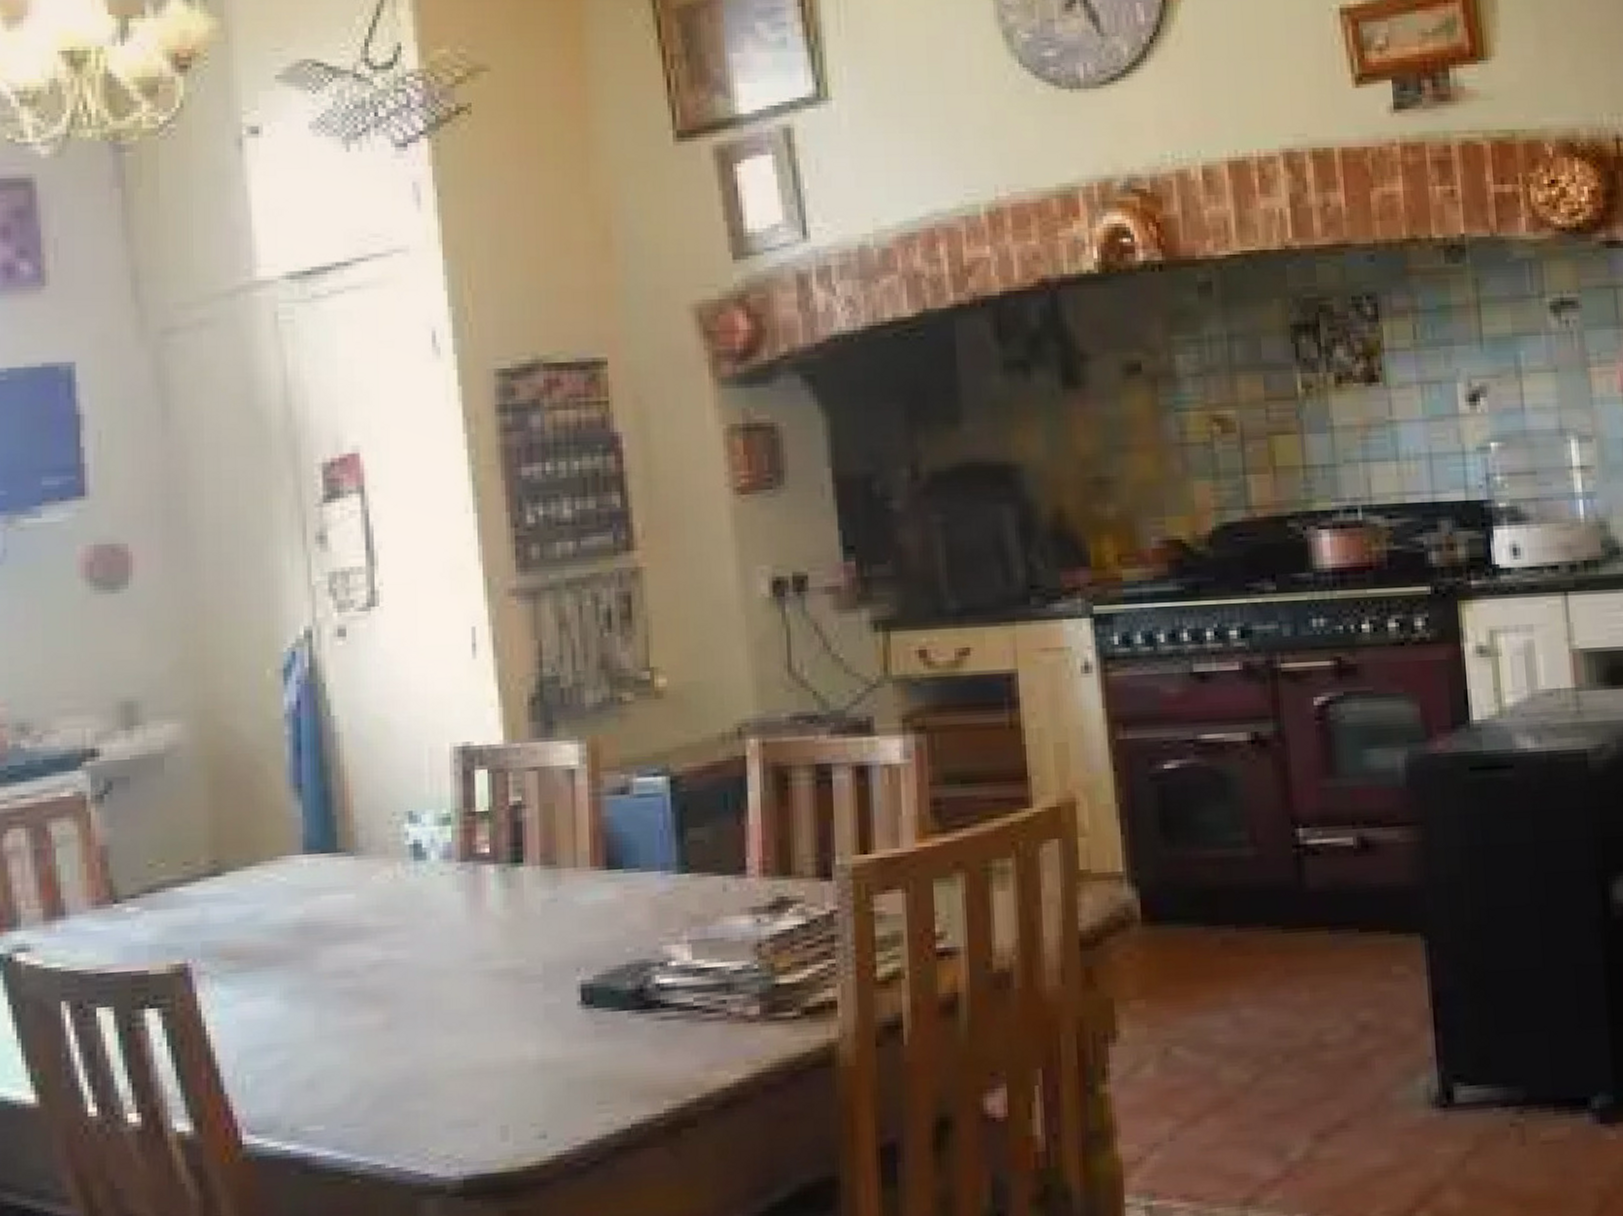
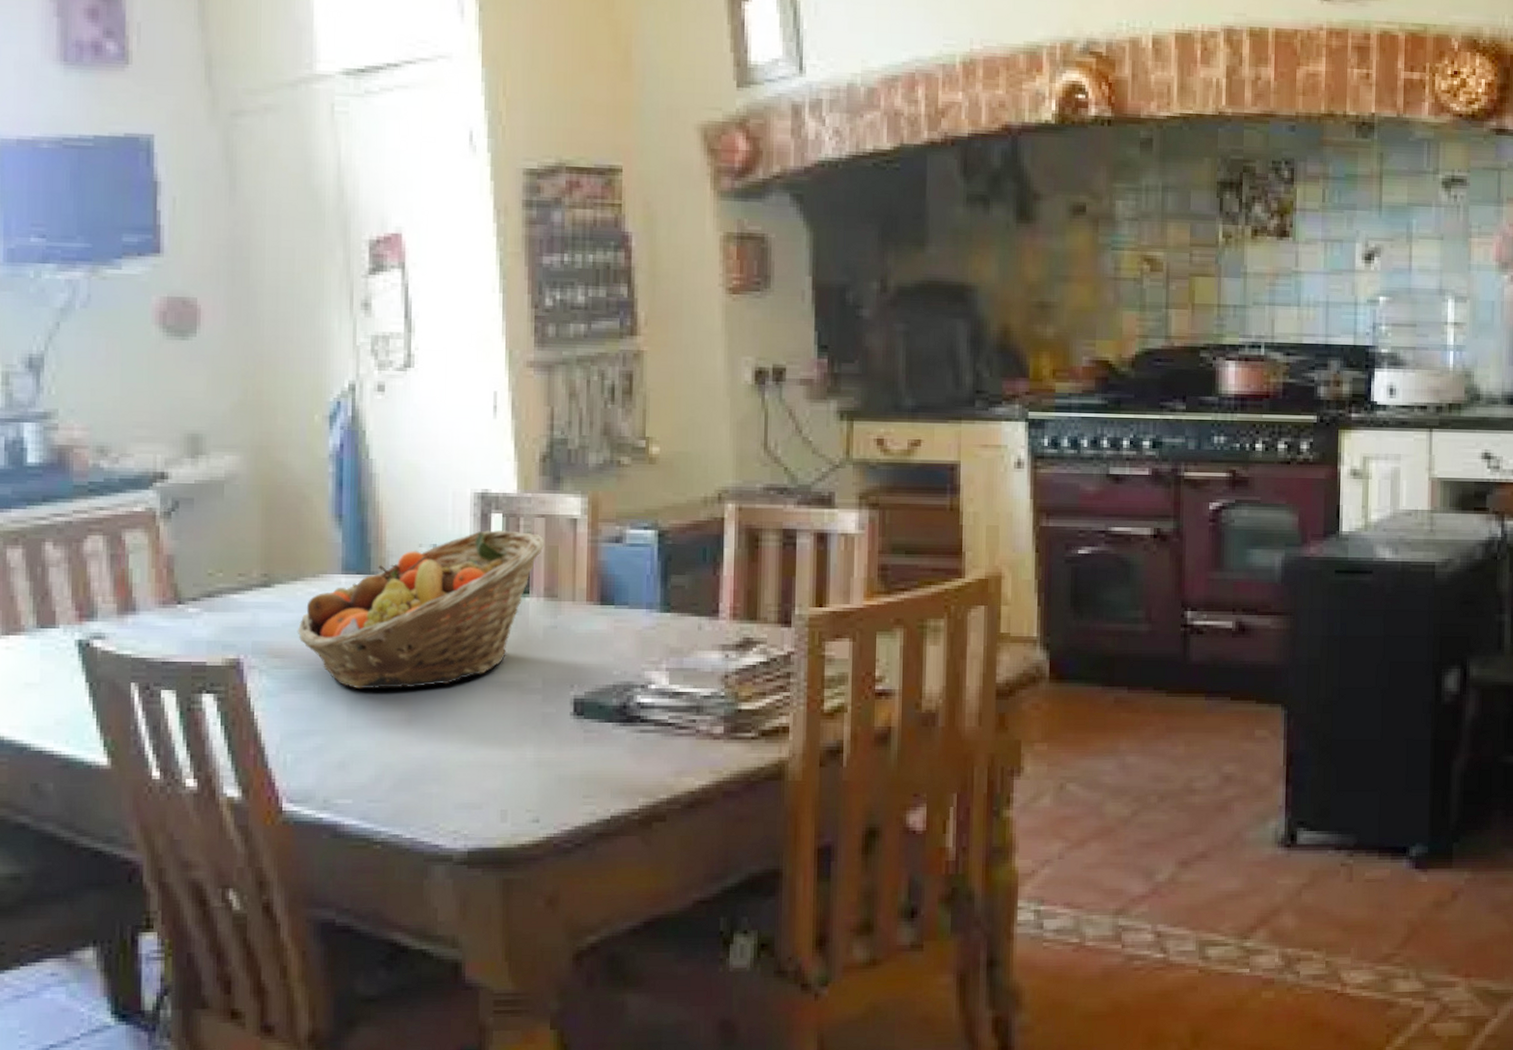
fruit basket: none [253,789,539,991] -> present [297,530,545,690]

